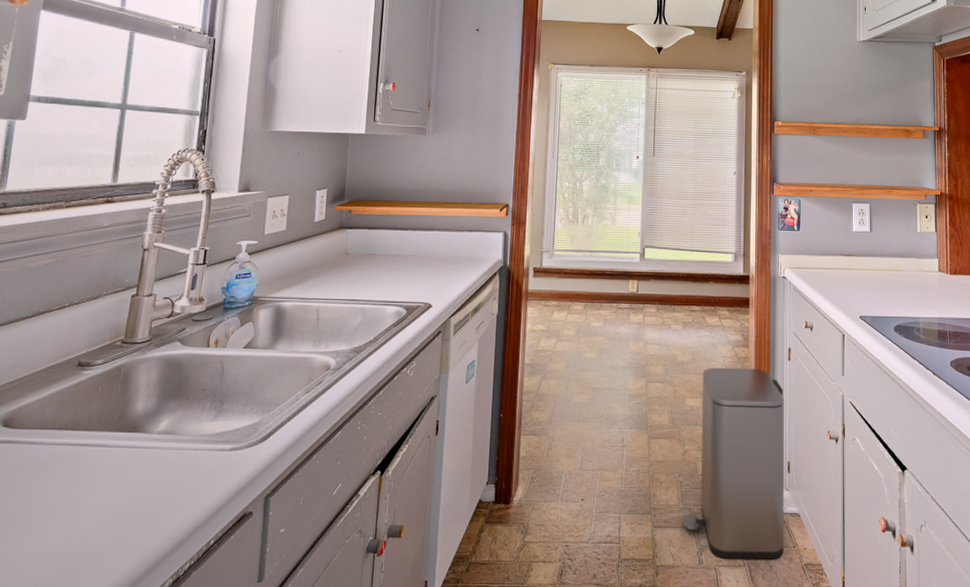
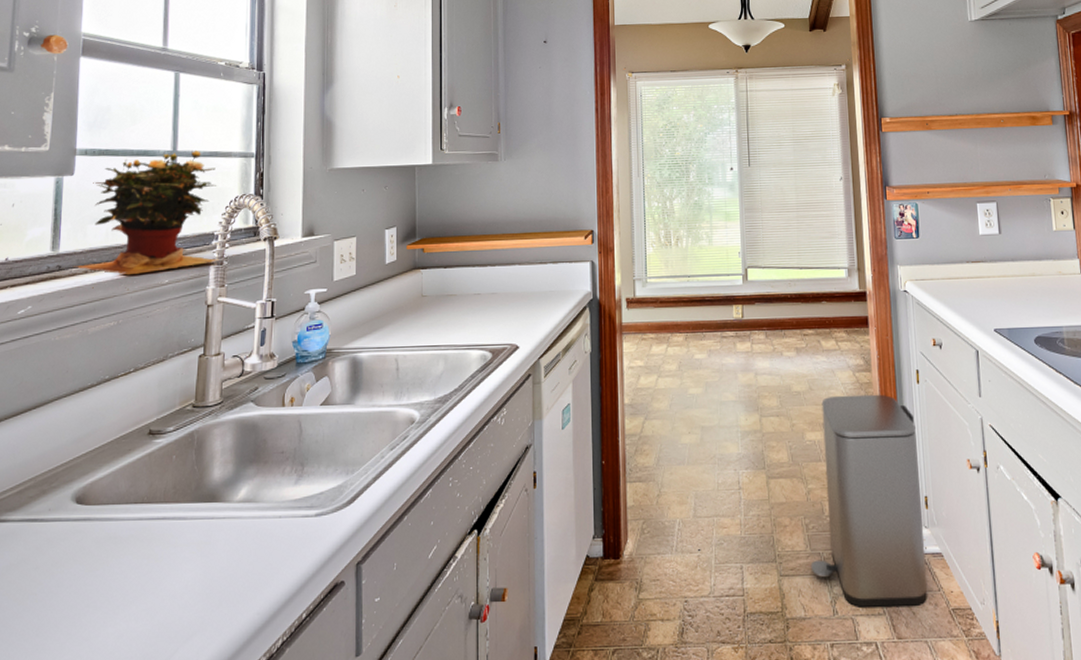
flower arrangement: none [18,105,162,217] -> present [74,151,220,276]

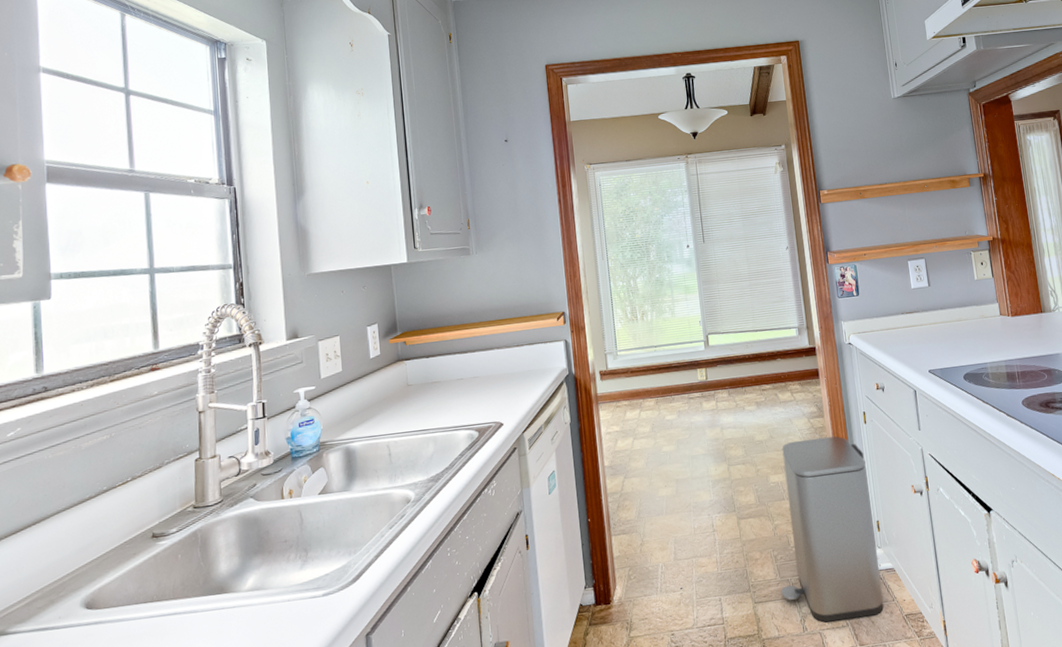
flower arrangement: present [74,151,220,276] -> none [60,266,207,391]

